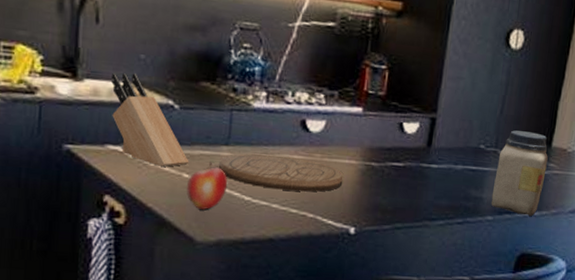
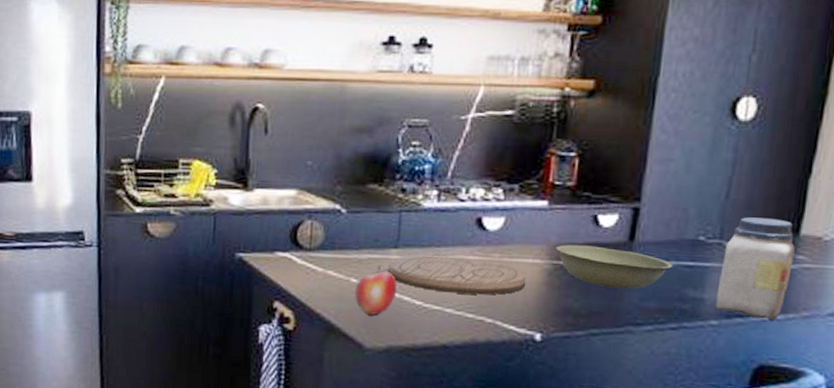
knife block: present [110,73,189,167] -> none [279,180,357,272]
bowl: none [368,147,460,189] -> present [556,244,672,289]

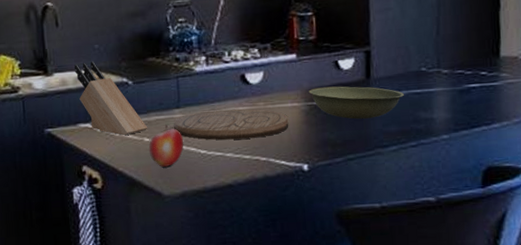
knife block: none [279,180,357,272] -> present [74,61,148,135]
jar: present [715,217,795,321] -> none [443,46,499,129]

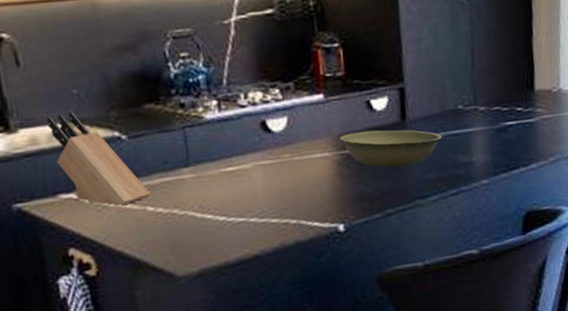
apple: present [148,123,184,167] -> none [154,187,198,242]
cutting board: present [174,109,289,140] -> none [183,162,320,204]

